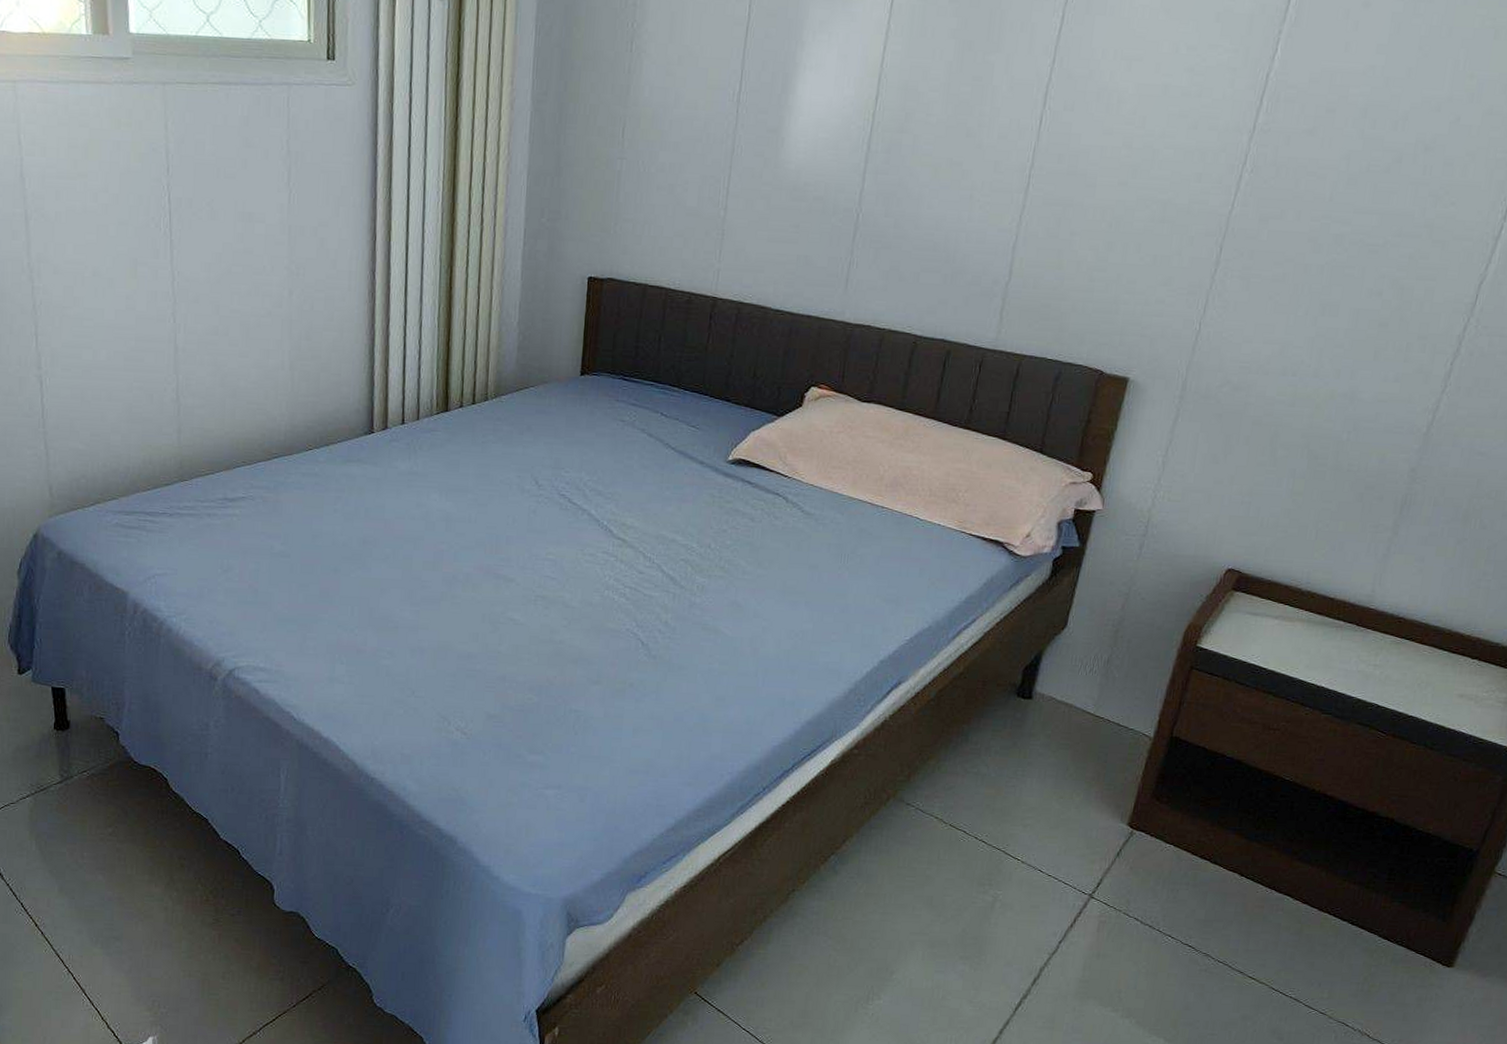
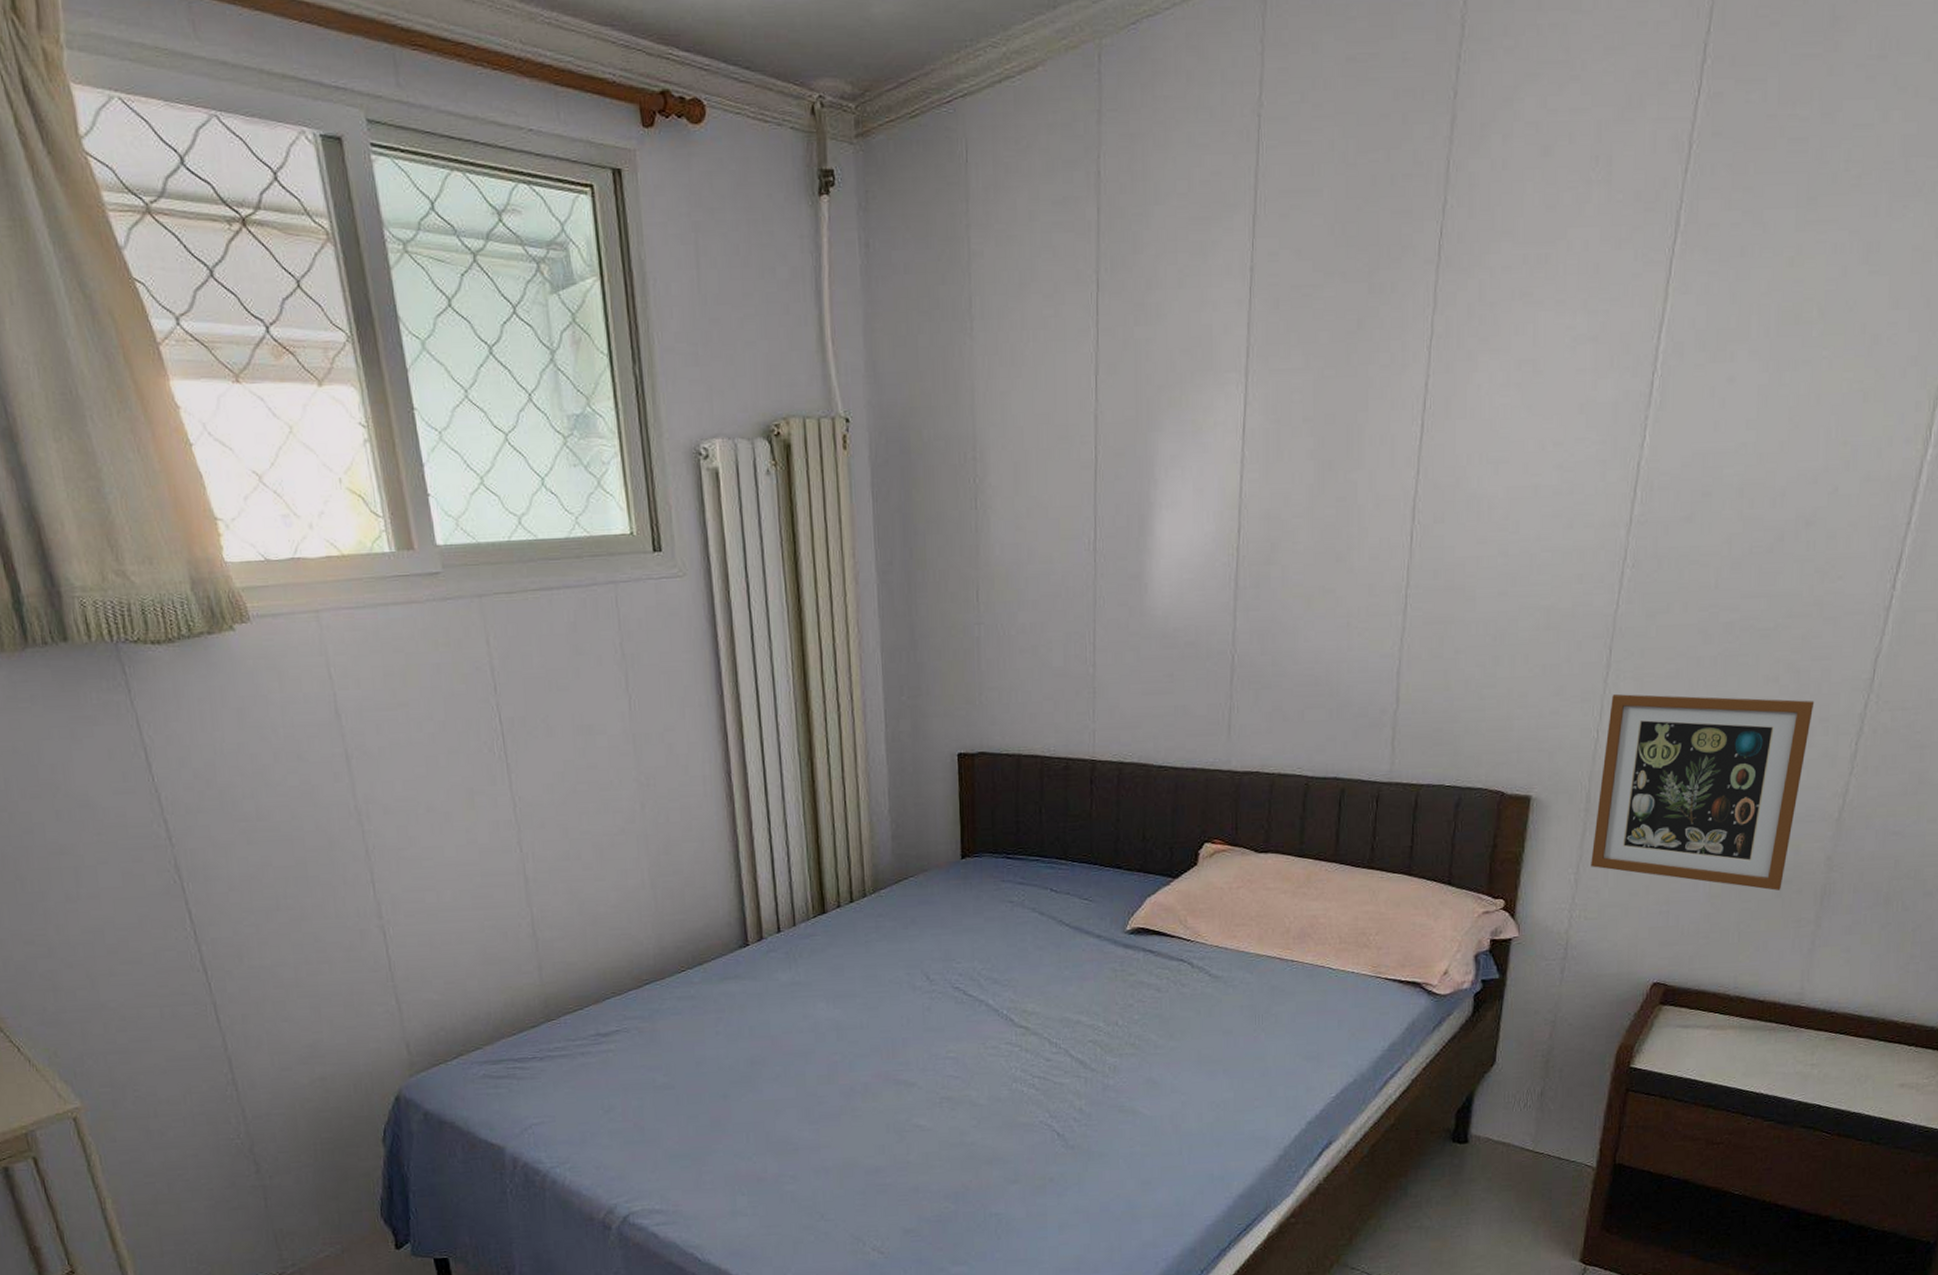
picture frame: none [1179,290,1415,495] -> present [1591,693,1815,891]

